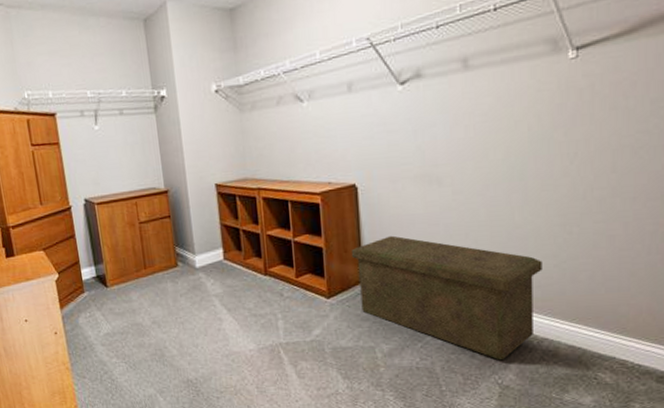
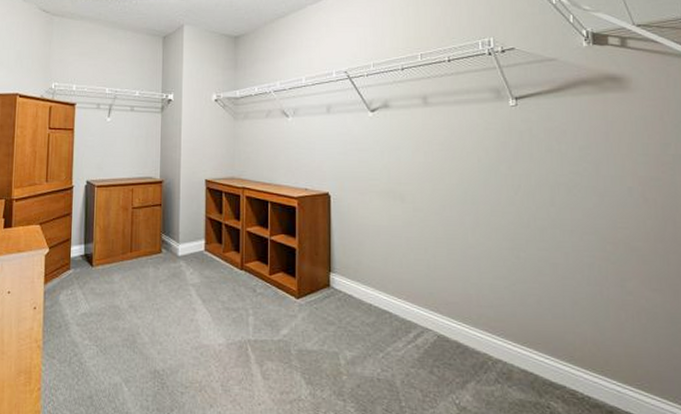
storage bench: present [351,235,542,361] -> none [321,243,494,379]

